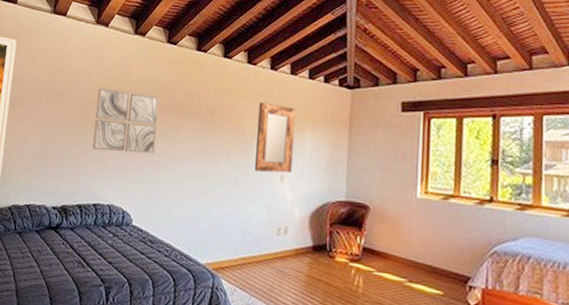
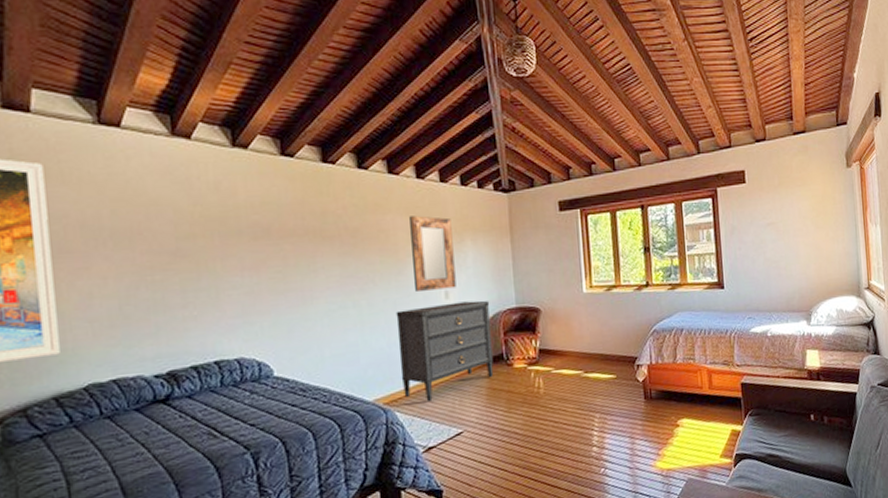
wall art: present [92,88,159,154] -> none [192,218,287,297]
dresser: none [231,186,321,277] -> present [396,300,494,402]

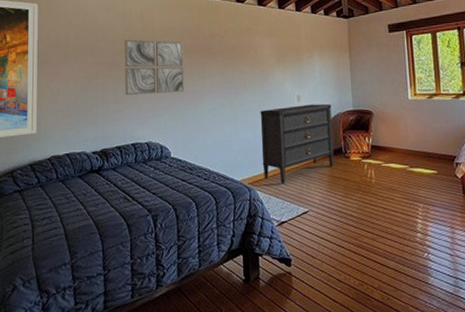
wall art: none [192,218,287,297] -> present [125,39,184,96]
home mirror: present [409,215,456,291] -> none [272,37,306,95]

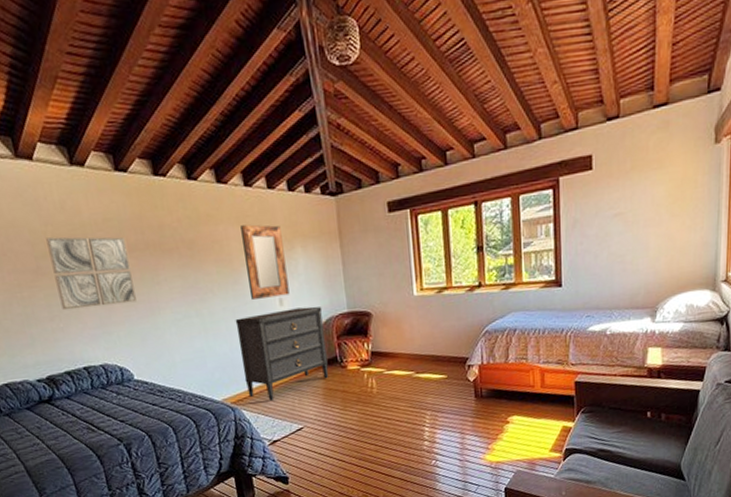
home mirror: none [272,37,306,95] -> present [240,224,290,299]

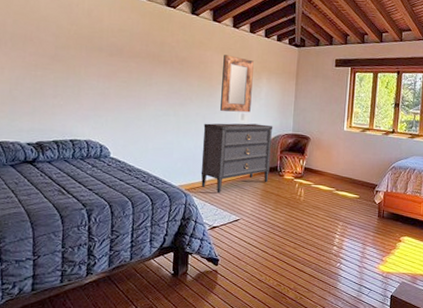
wall art: present [46,237,137,311] -> none [66,34,131,96]

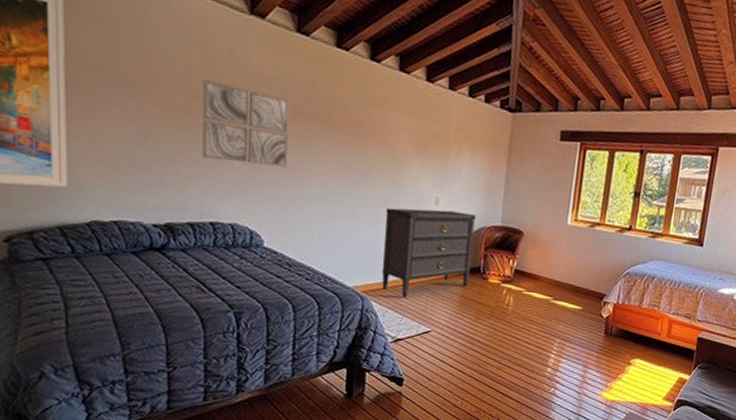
wall art: none [66,34,131,96] -> present [202,80,289,168]
home mirror: present [220,55,254,113] -> none [408,118,453,197]

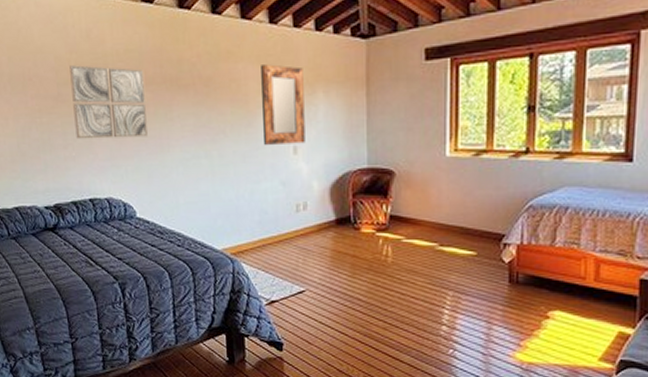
dresser: present [381,207,477,299] -> none [244,158,340,258]
home mirror: none [408,118,453,197] -> present [261,64,305,145]

